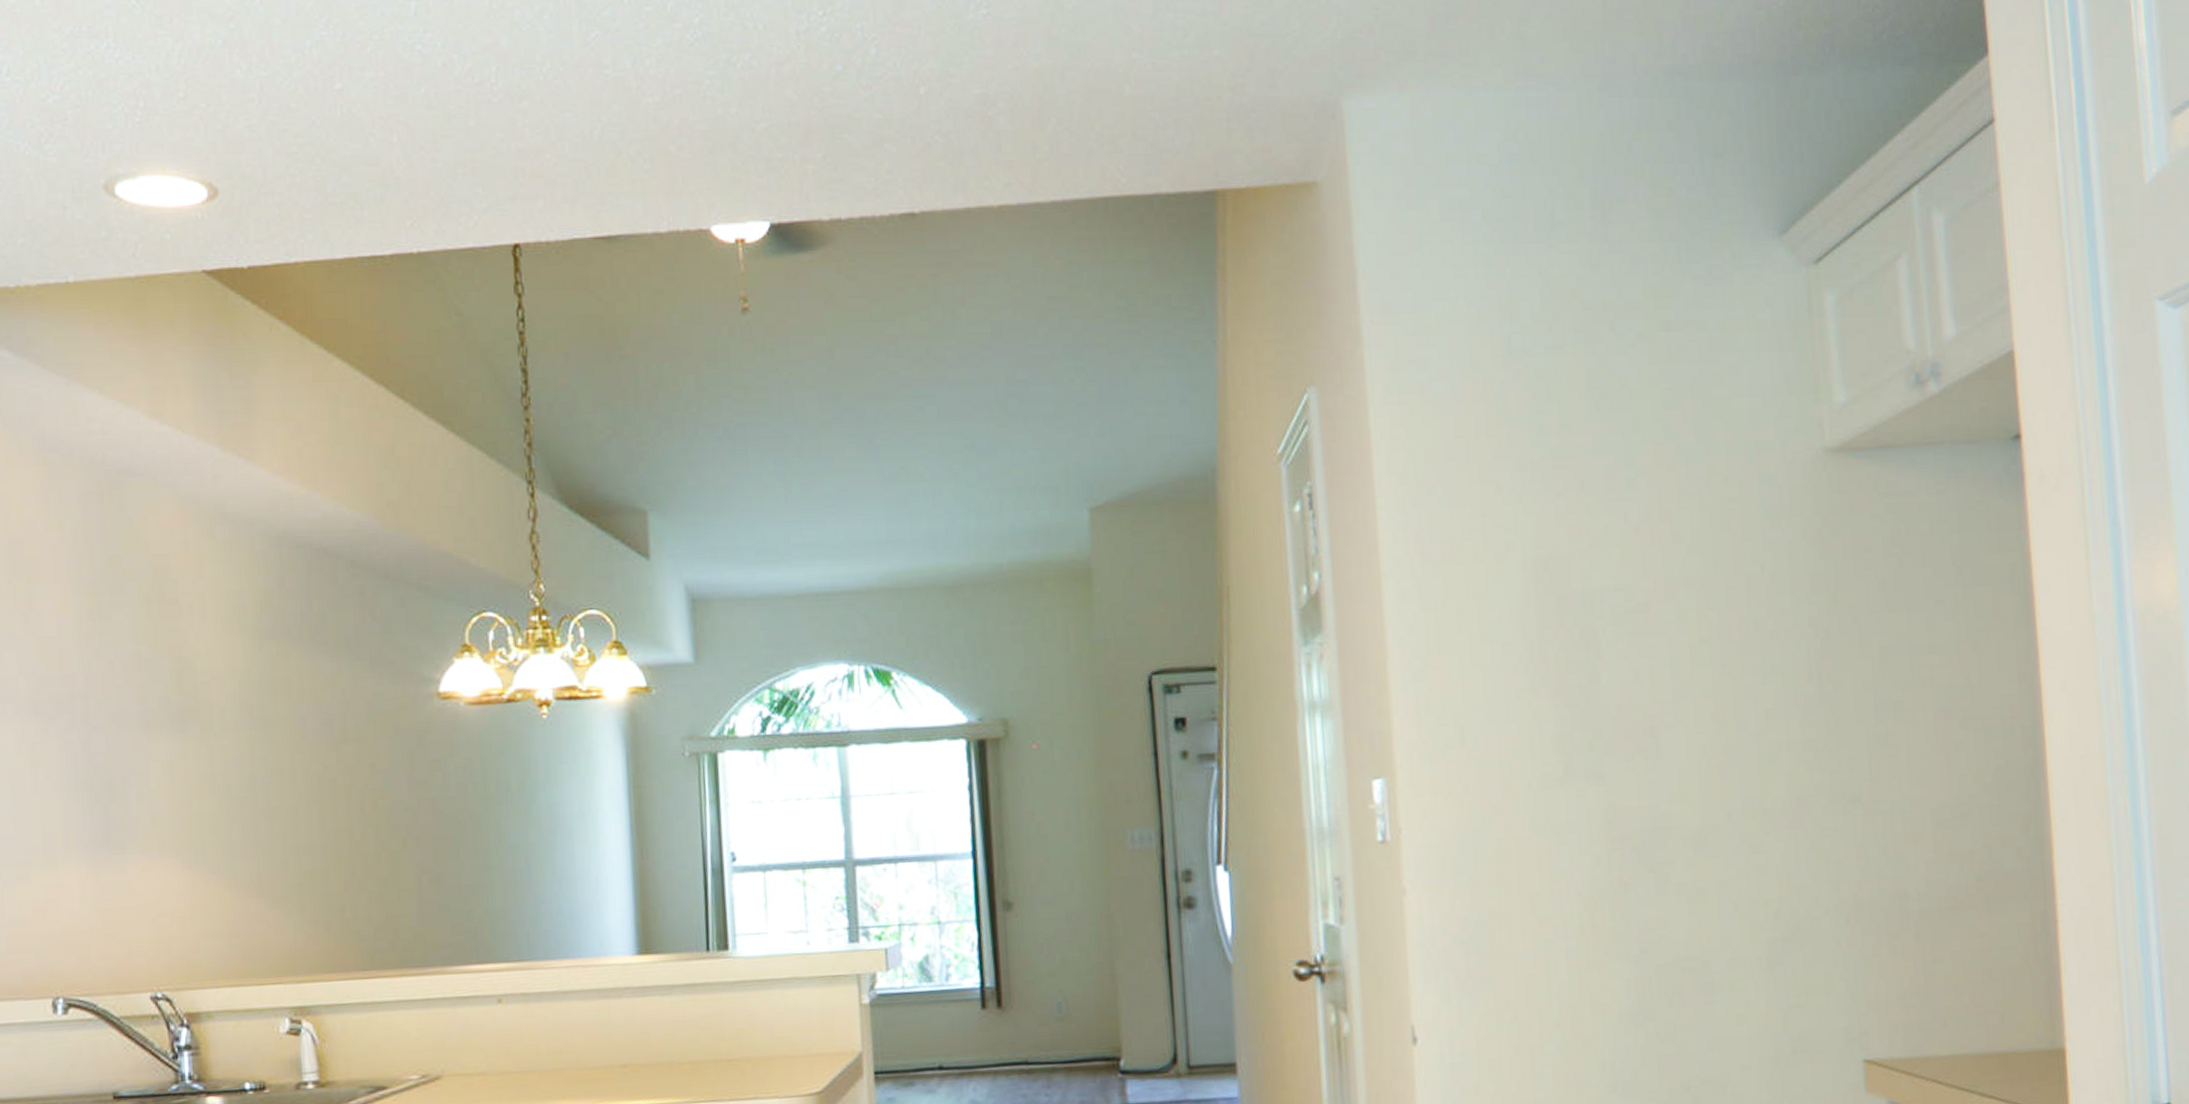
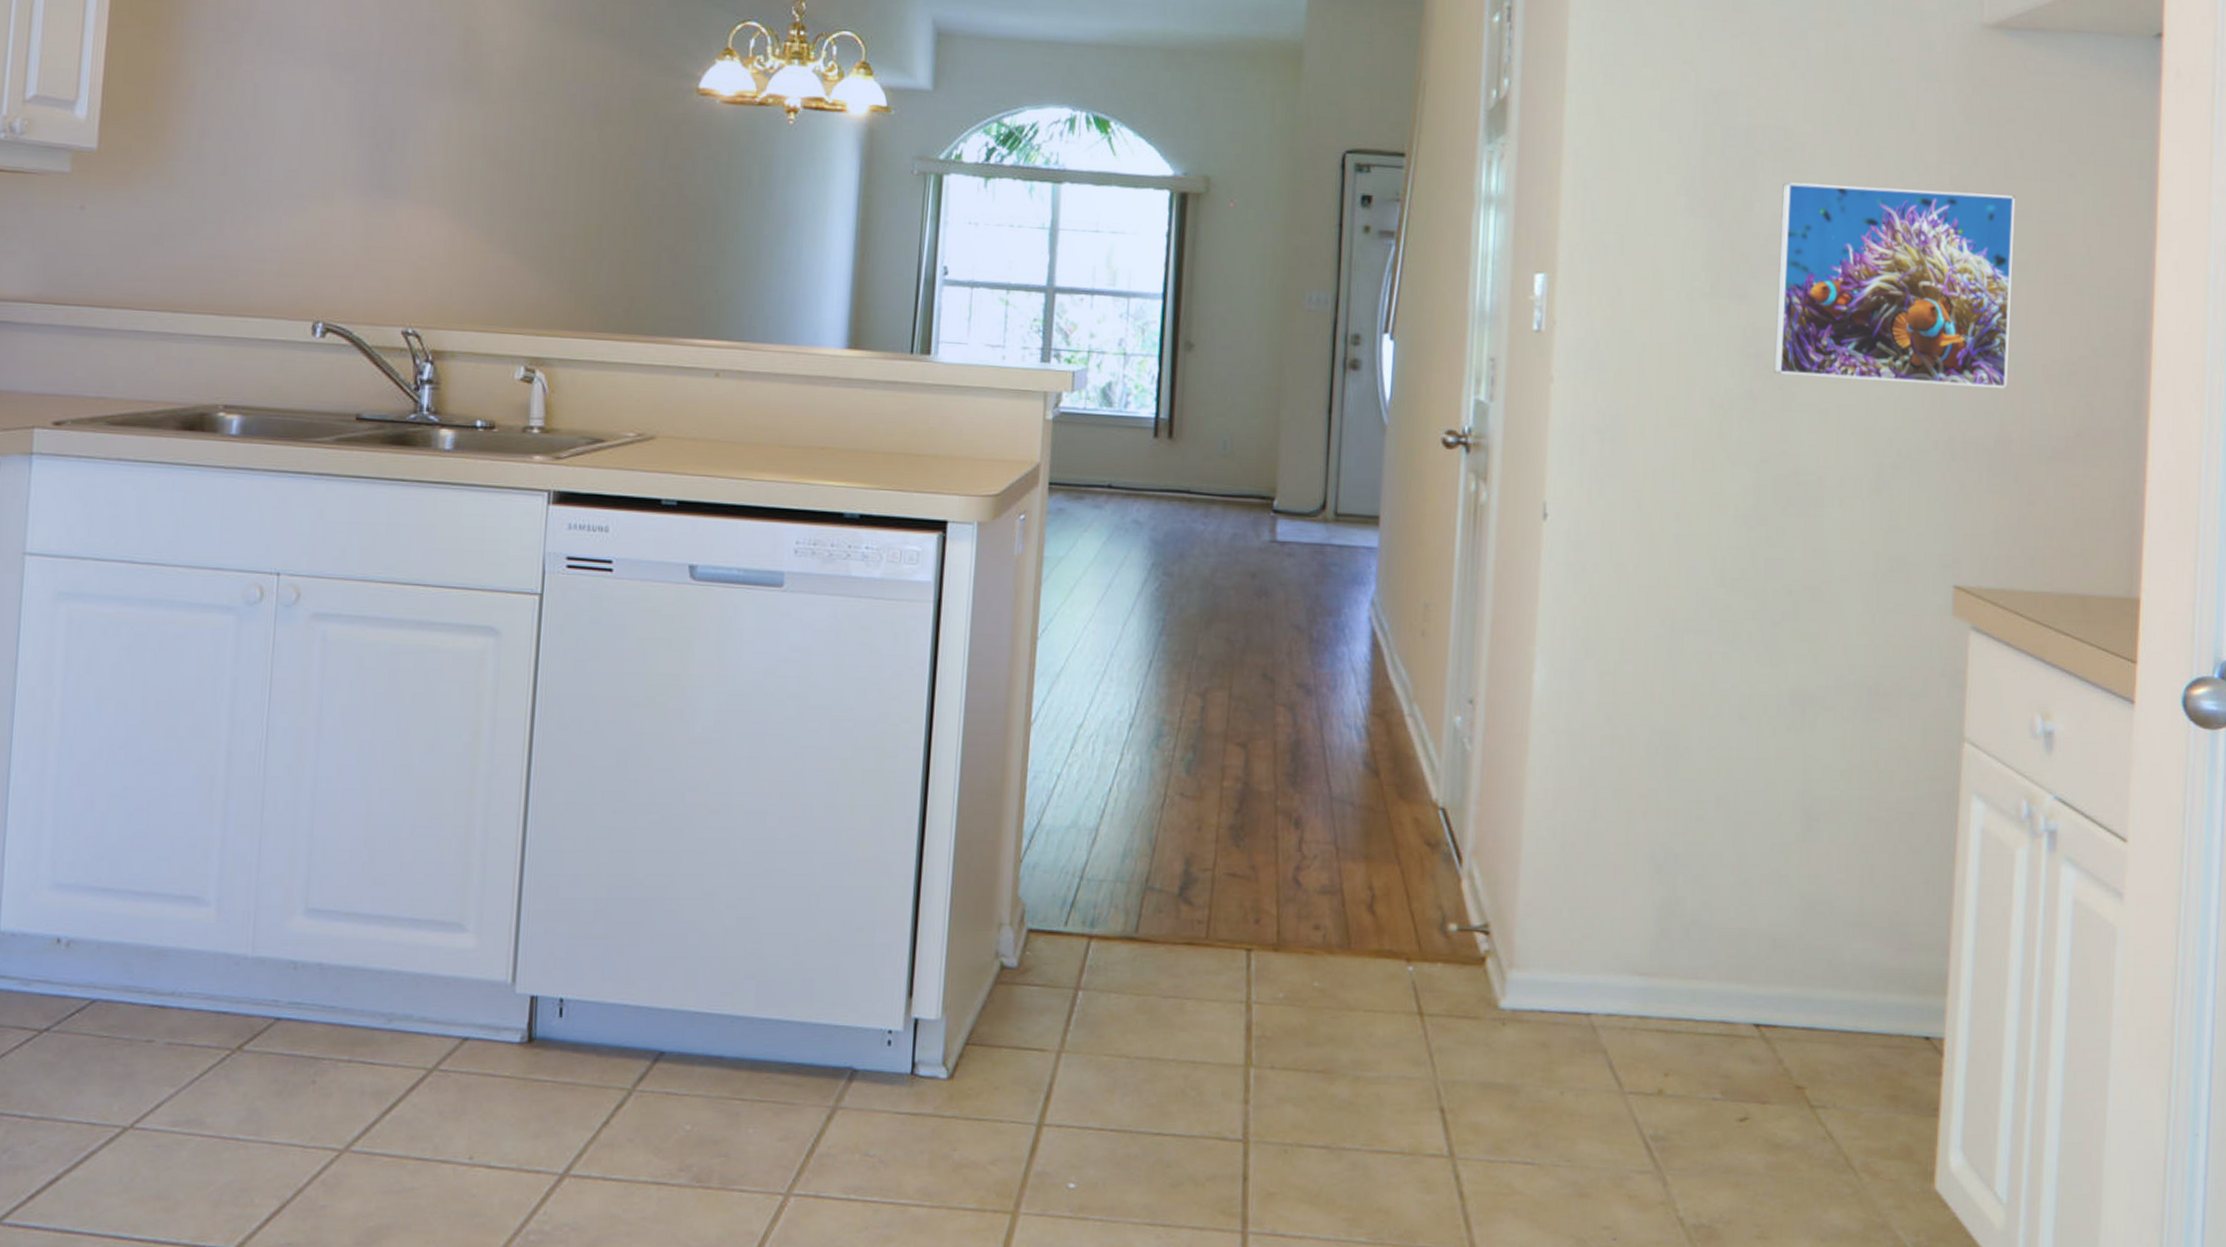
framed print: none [1629,630,1896,856] -> present [1773,182,2016,388]

